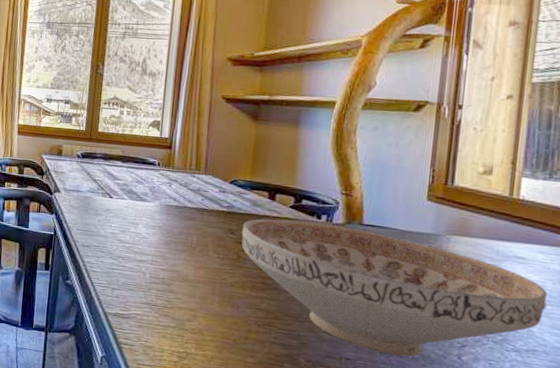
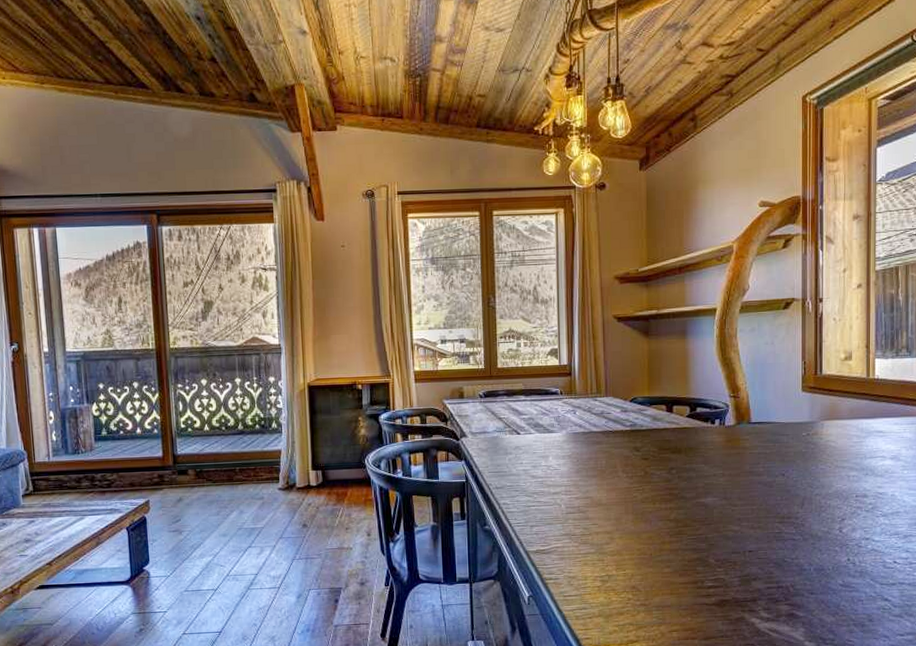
decorative bowl: present [241,219,548,357] -> none [646,427,903,540]

